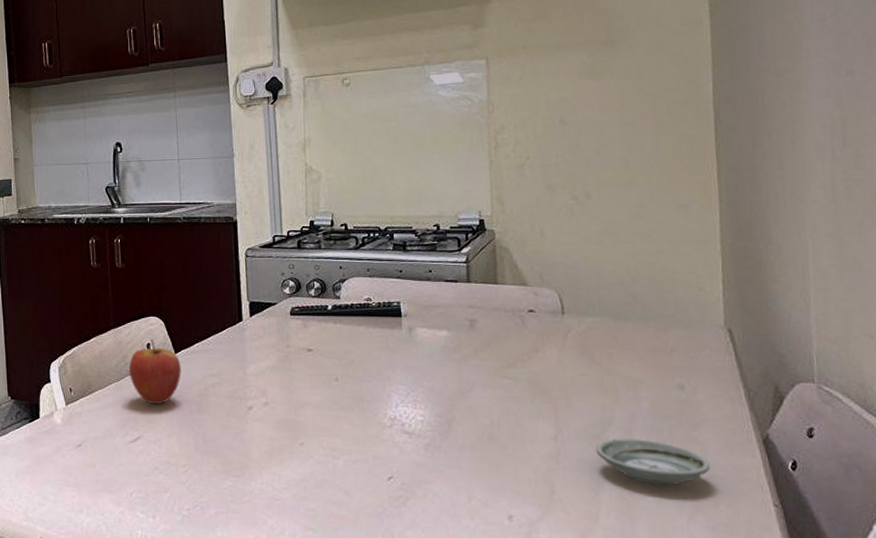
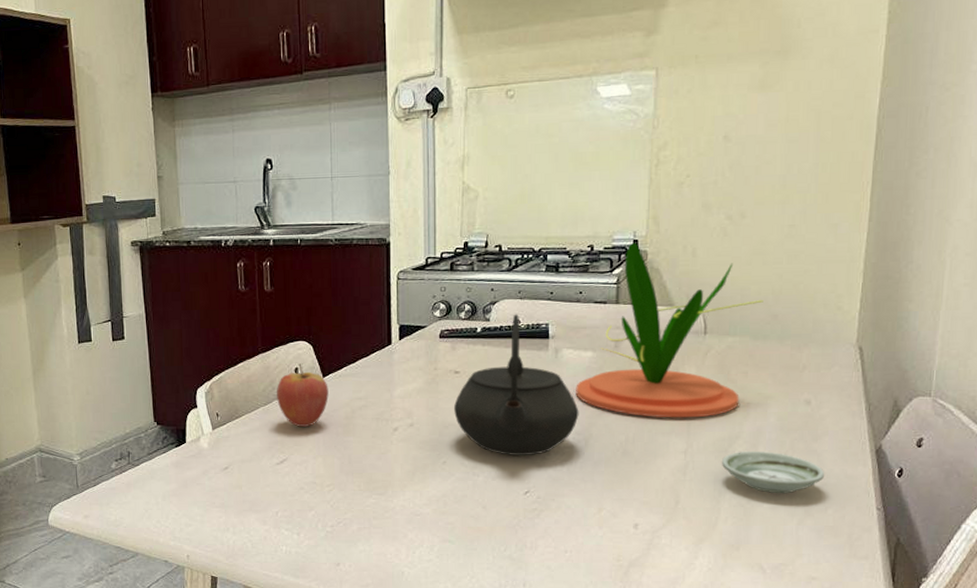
kettle: none [309,292,439,439] -> present [454,314,579,456]
plant: none [433,222,620,401] -> present [576,242,764,418]

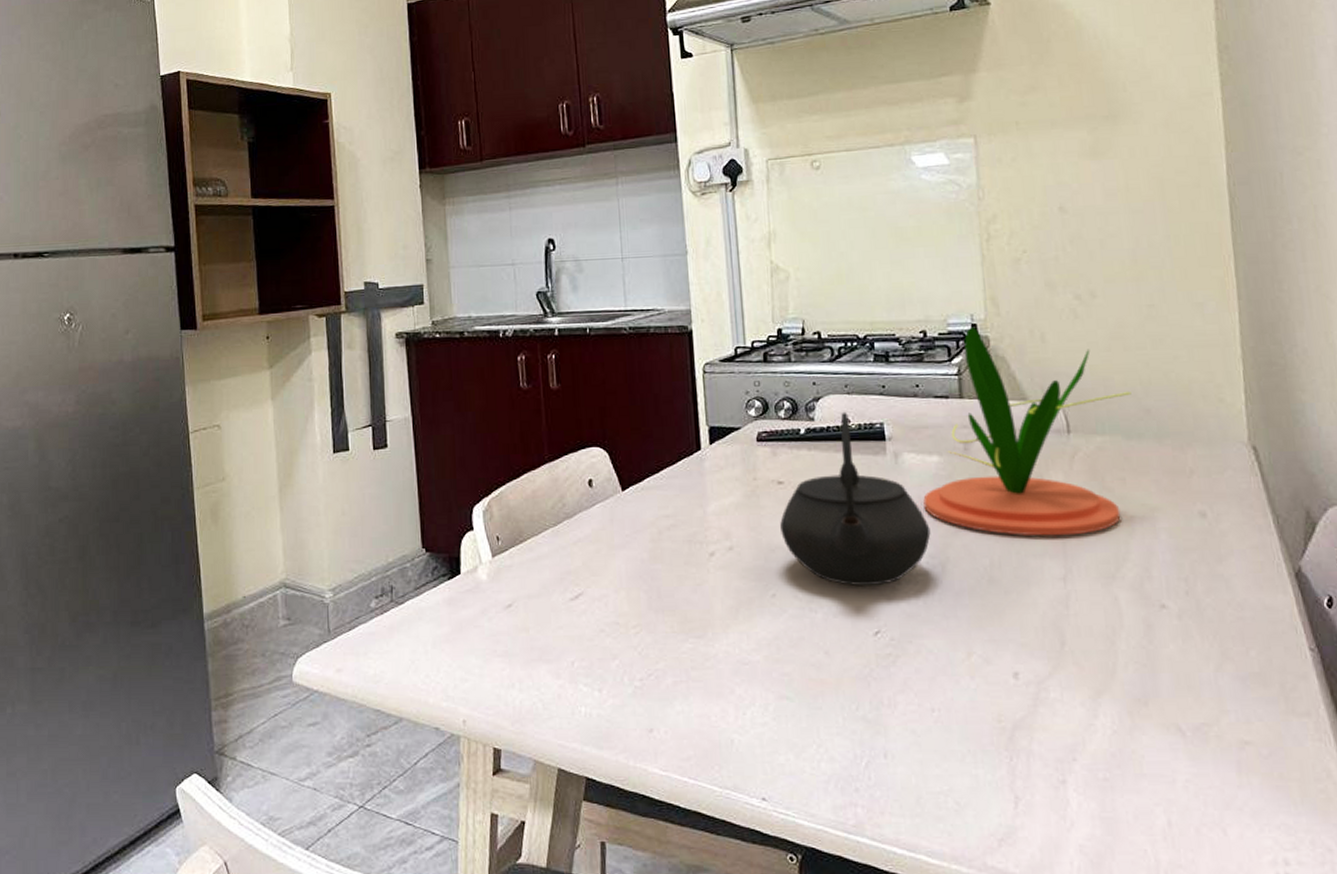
fruit: present [277,363,329,427] -> none [568,474,630,552]
saucer: present [721,451,825,494] -> none [1109,577,1239,631]

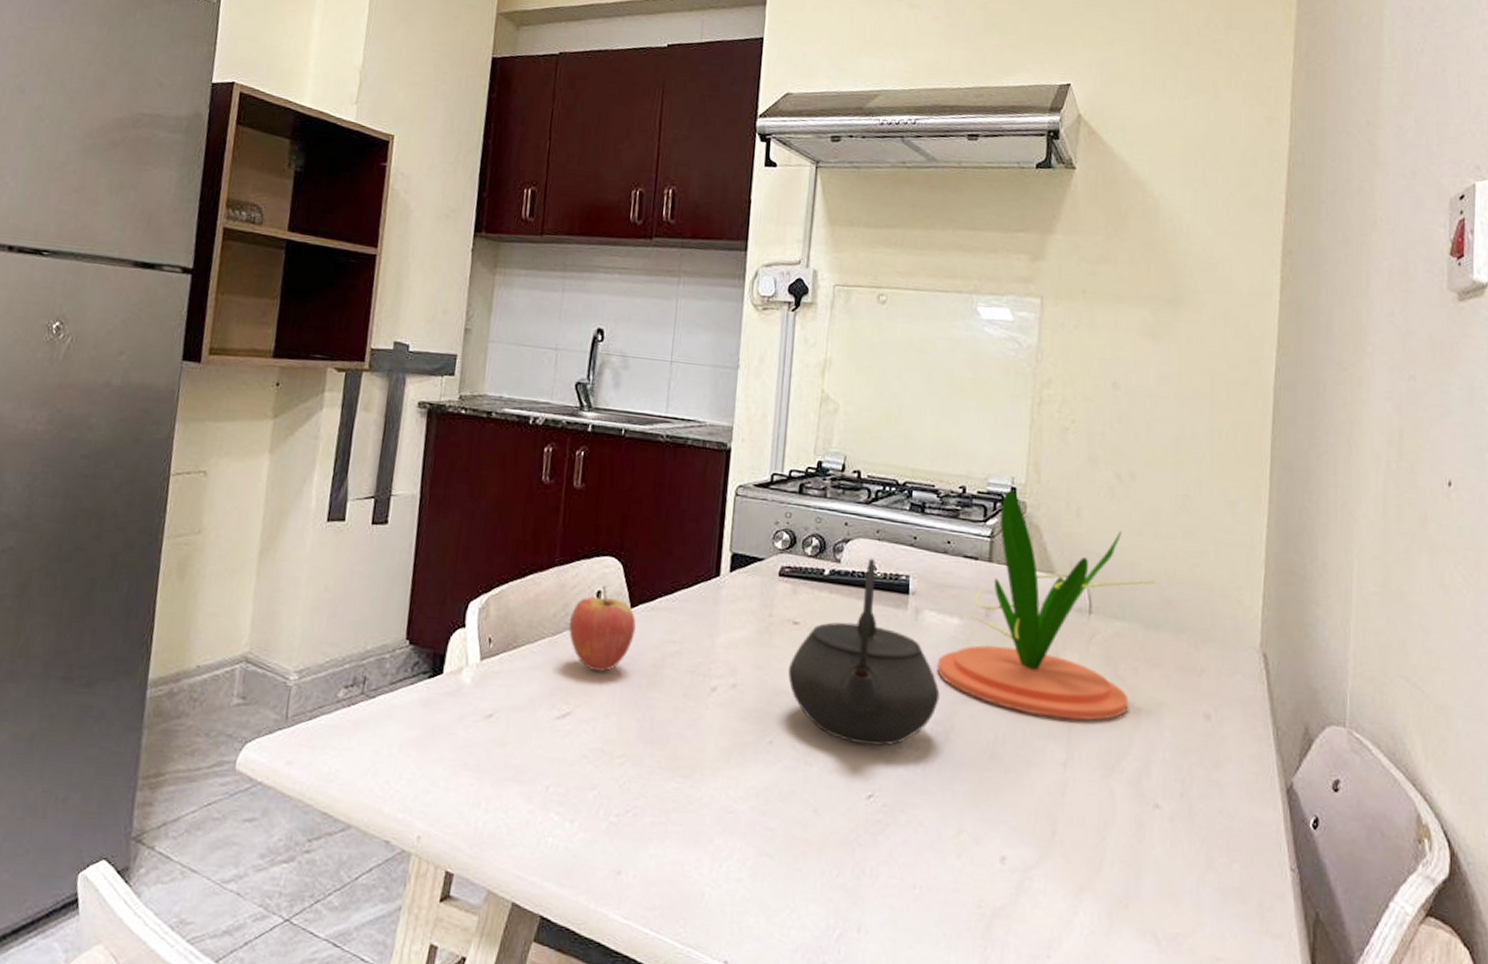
fruit: none [568,474,630,552] -> present [569,585,636,672]

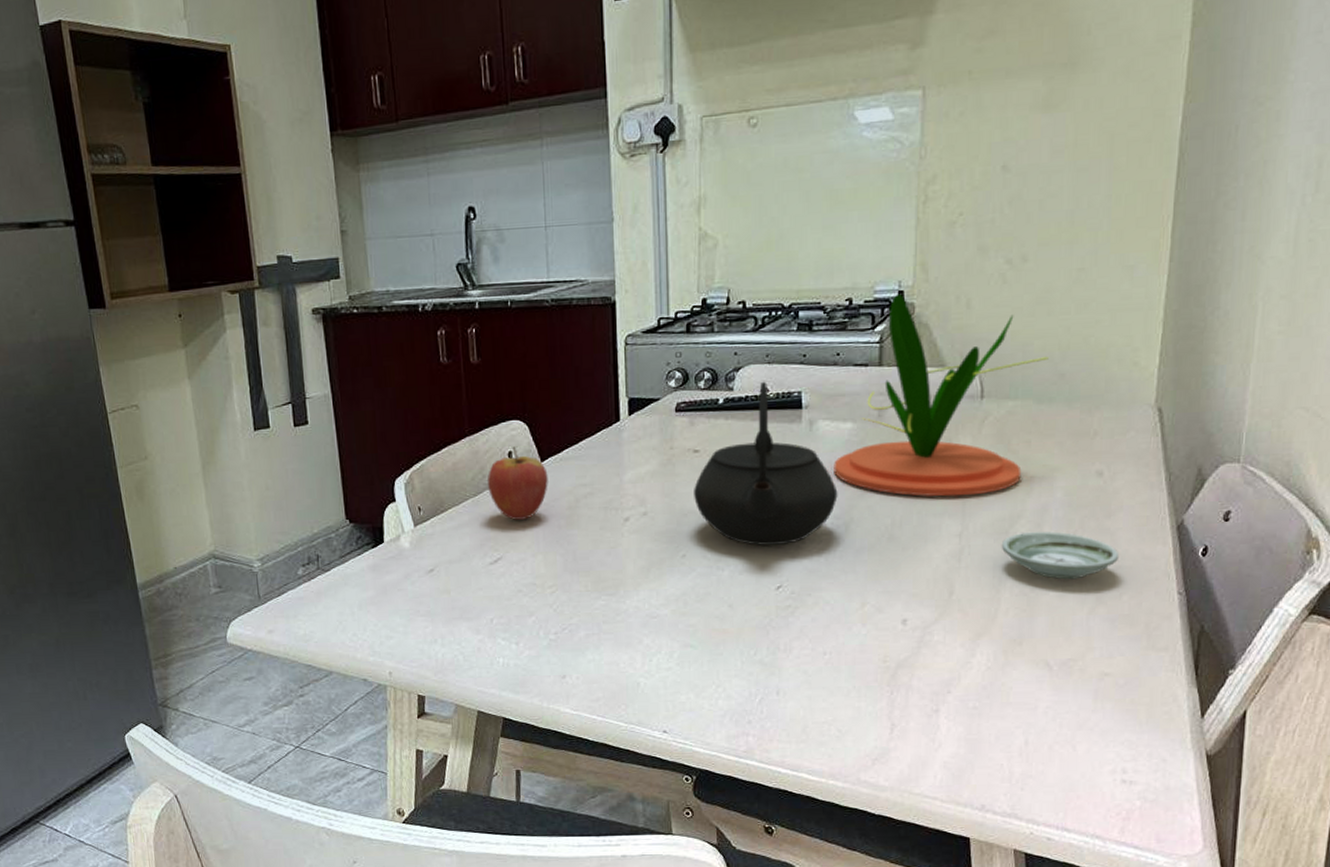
saucer: none [1107,771,1229,836] -> present [1001,531,1120,580]

